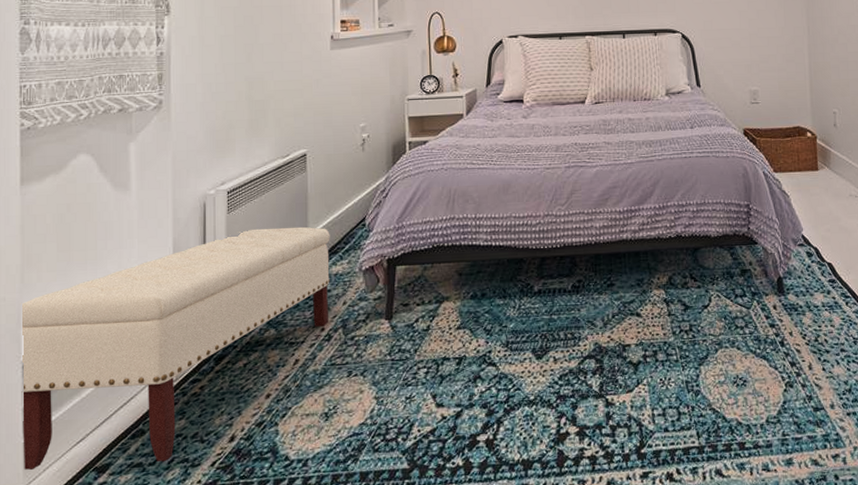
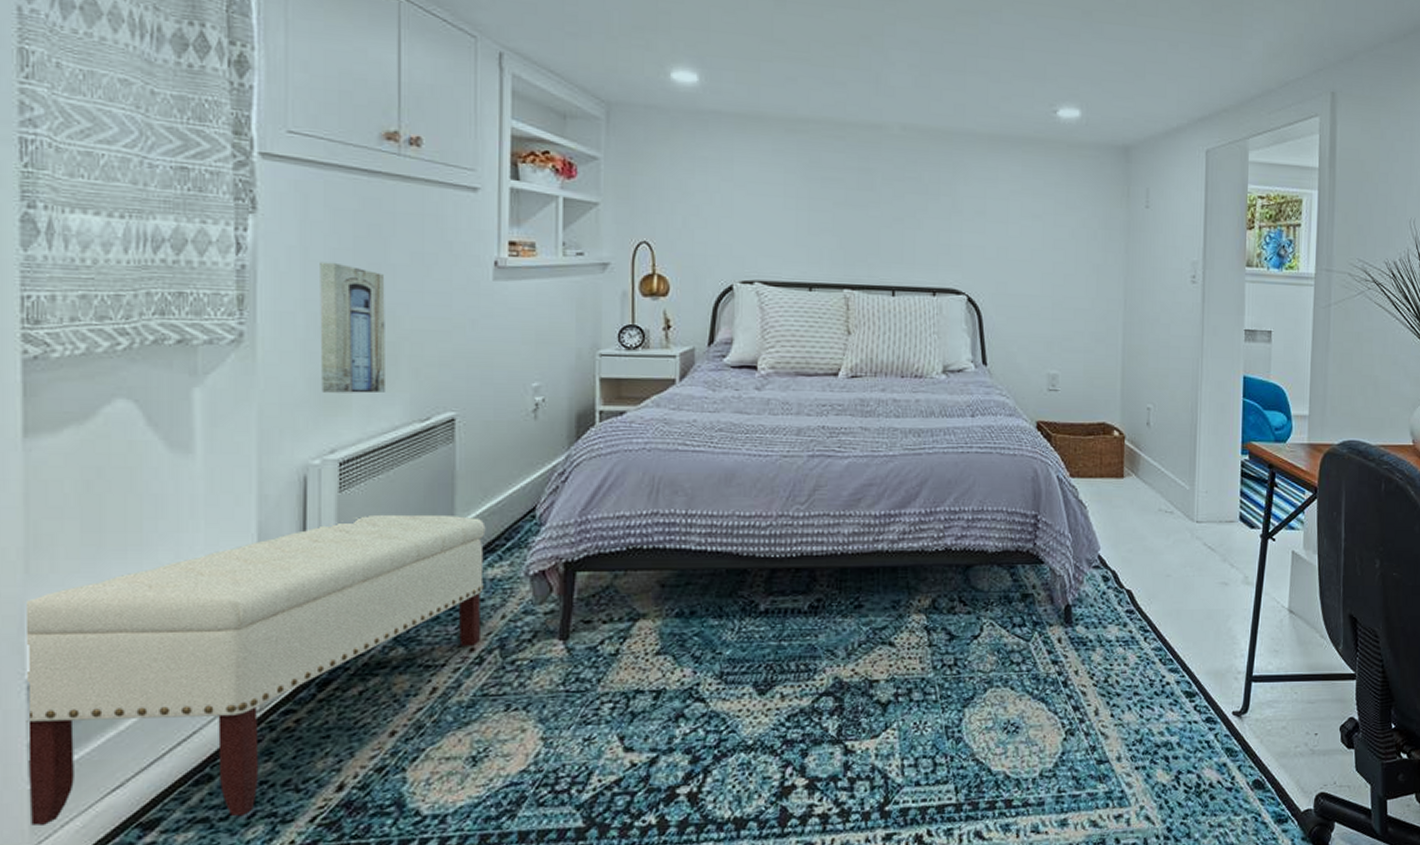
wall art: none [212,46,258,141] -> present [320,262,385,394]

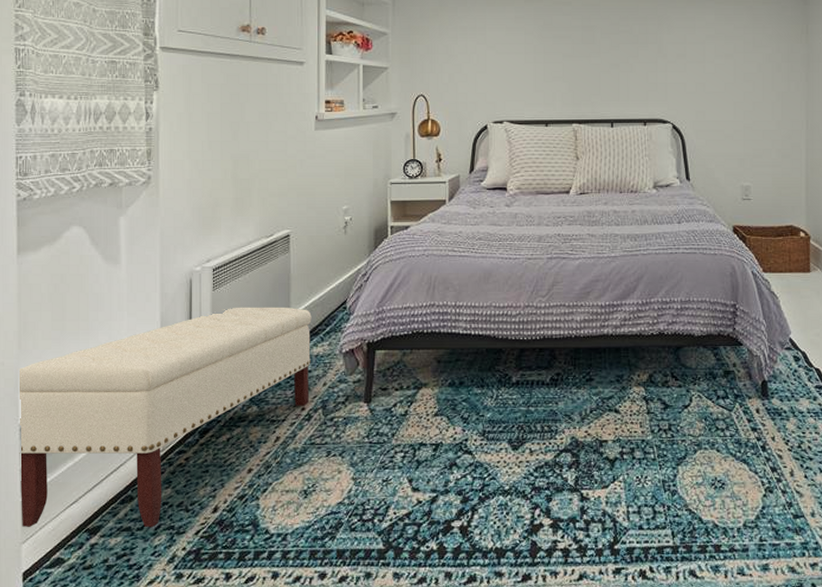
wall art: present [320,262,385,394] -> none [199,123,242,218]

